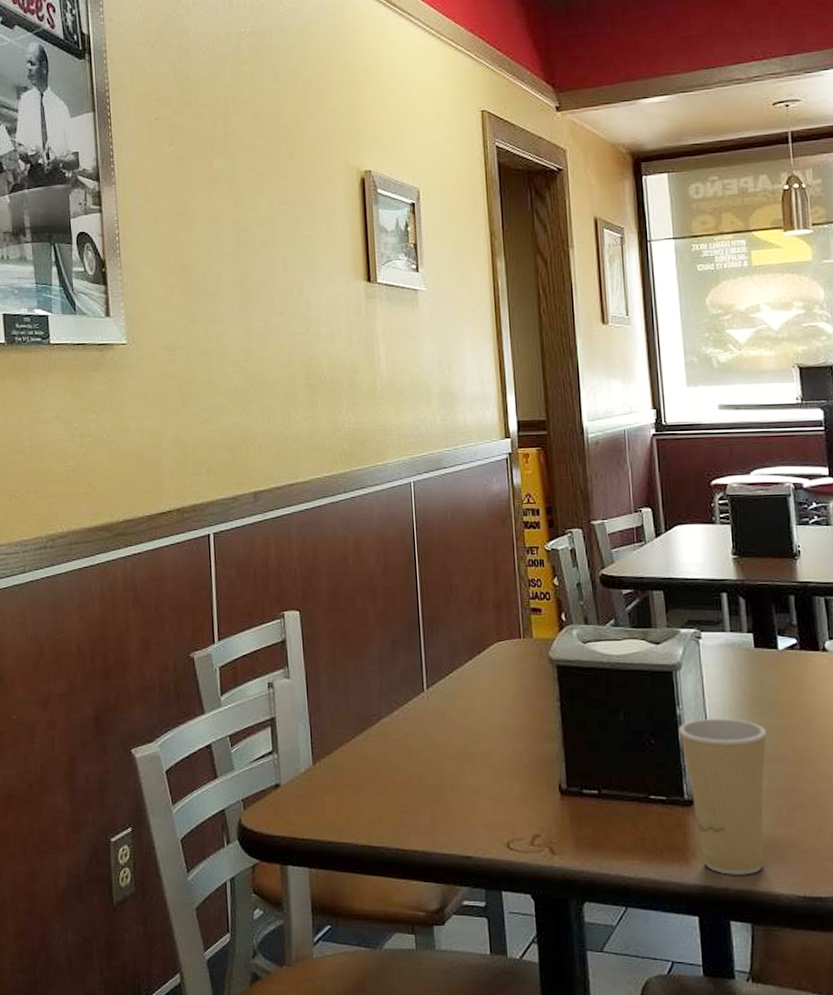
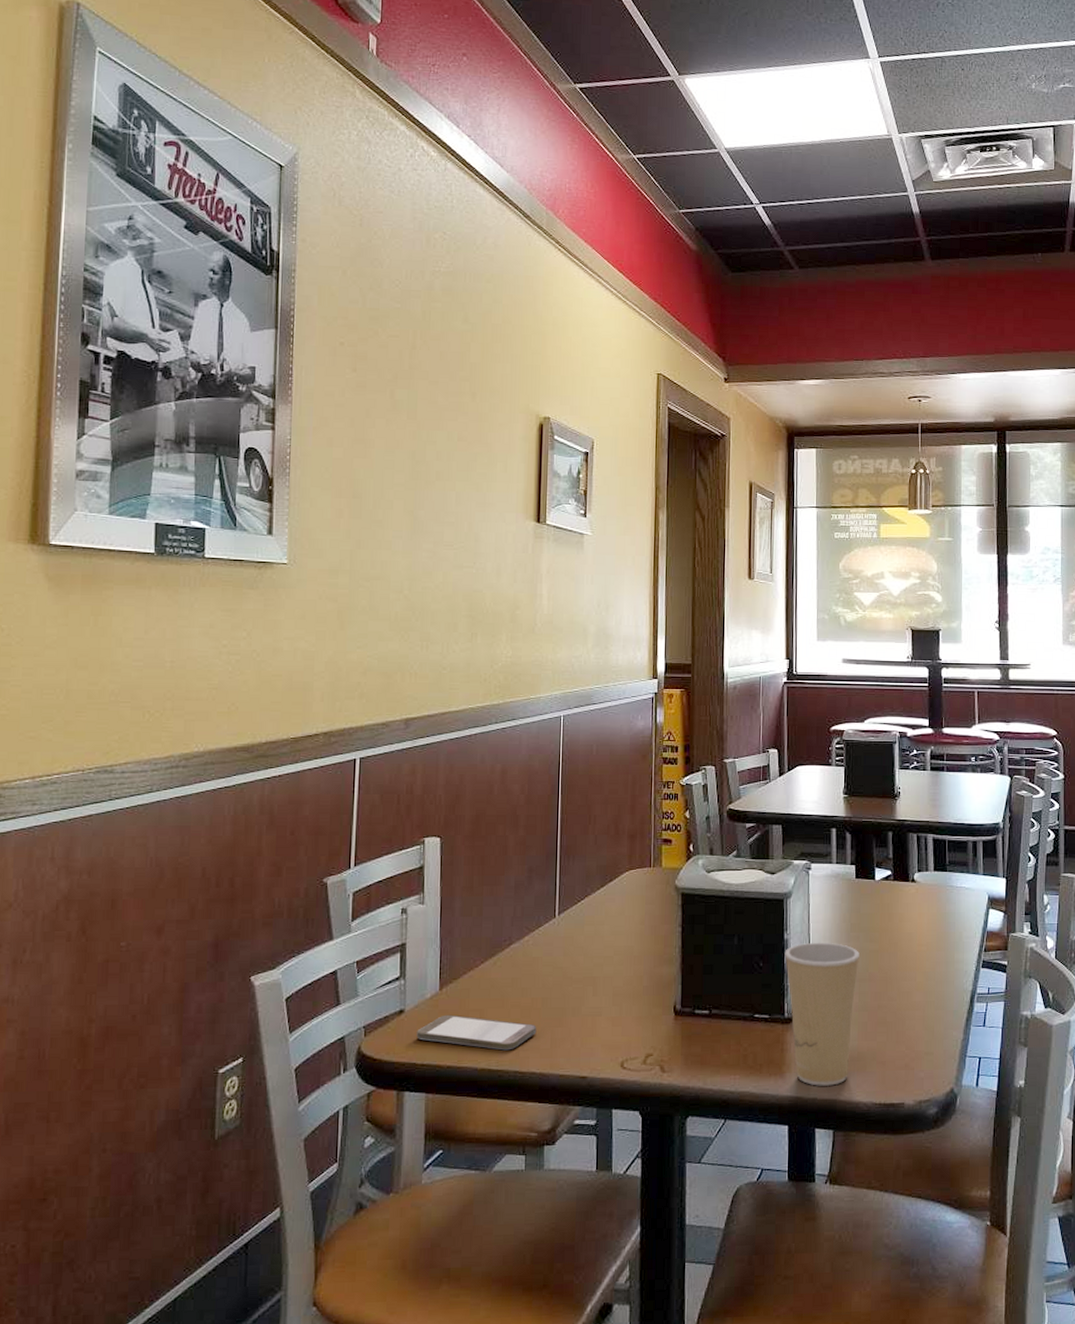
smartphone: none [294,789,415,827] -> present [416,1014,537,1051]

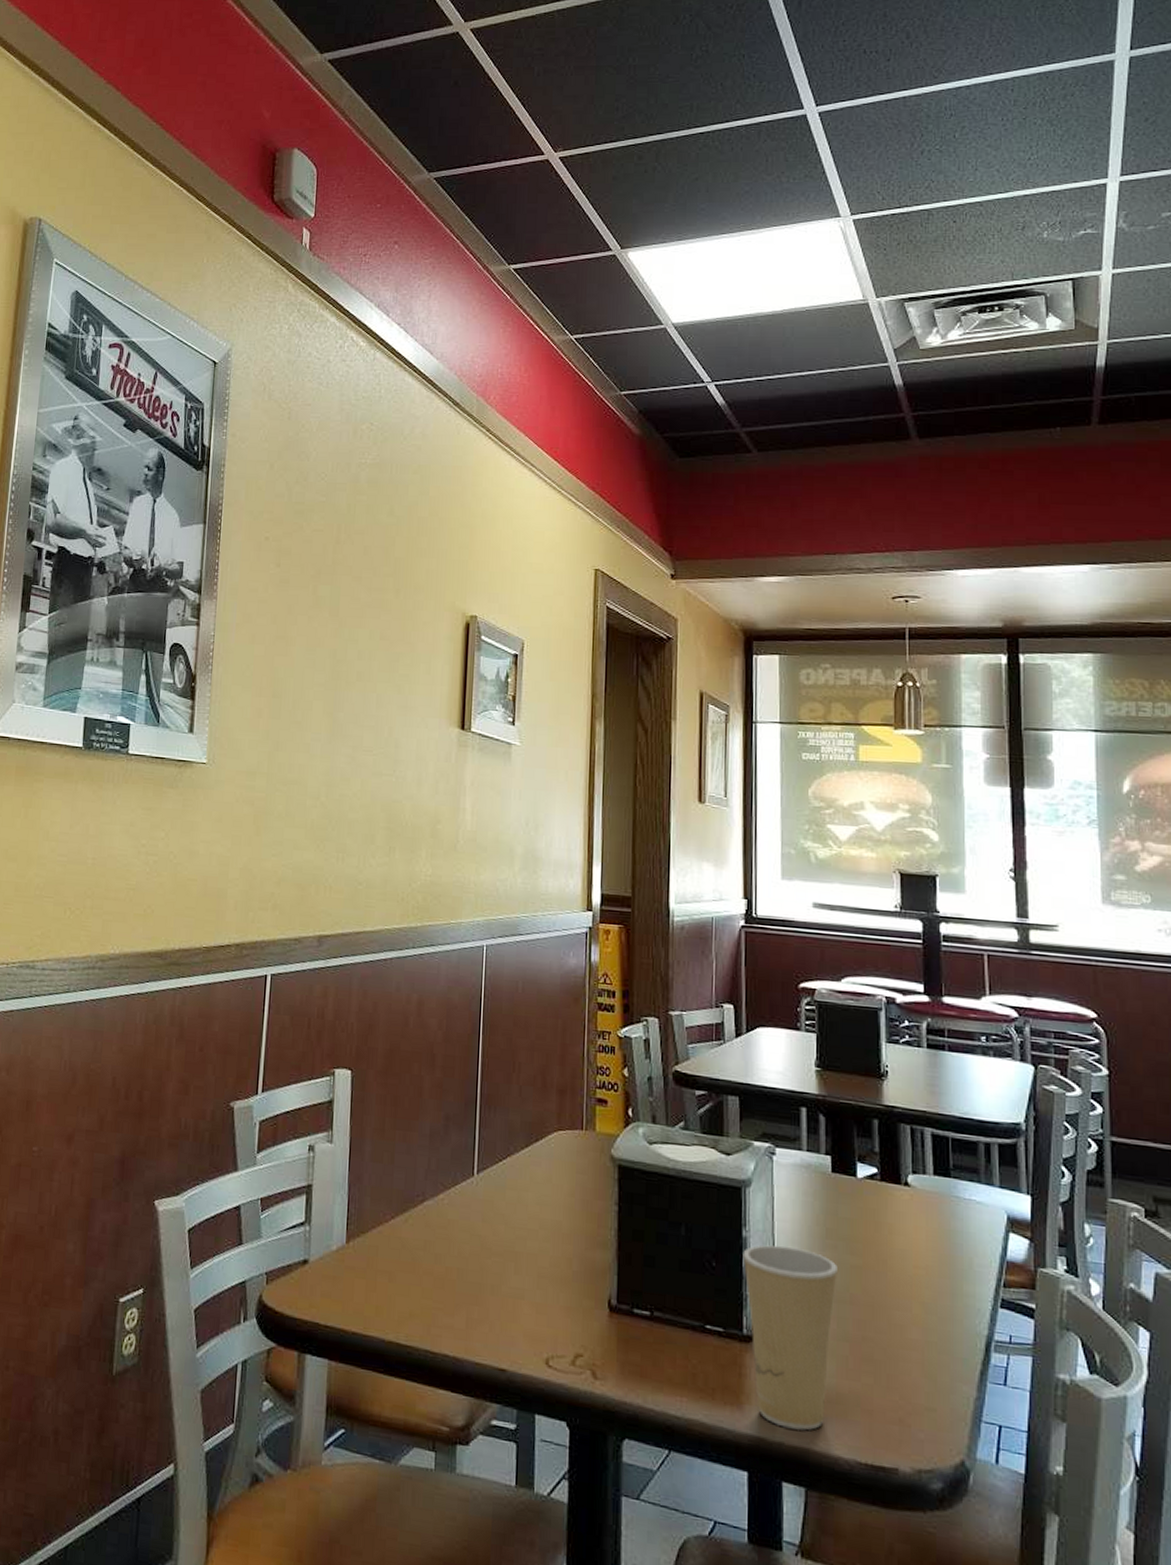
smartphone: present [416,1014,537,1051] -> none [320,1272,451,1325]

